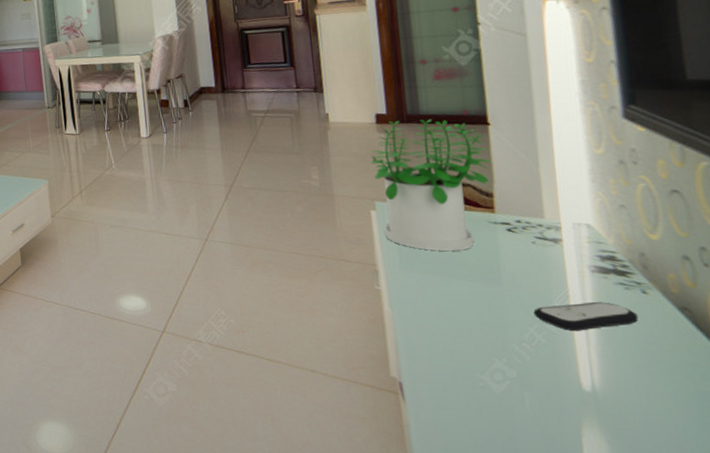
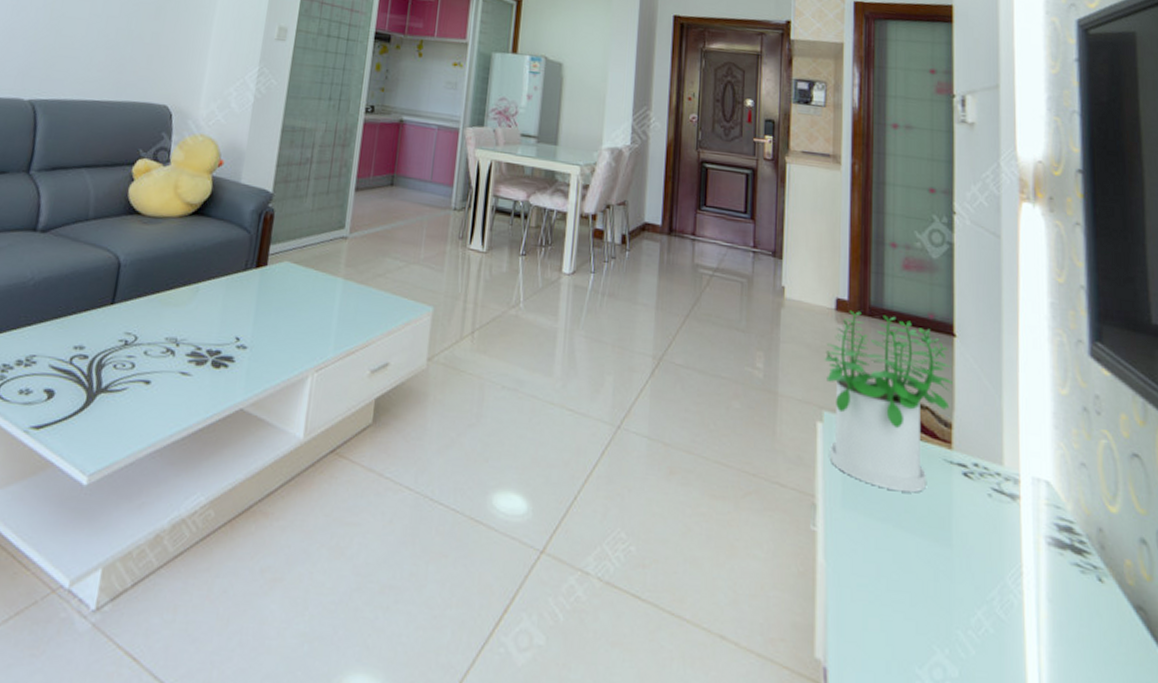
remote control: present [533,302,638,332] -> none [983,582,1092,623]

